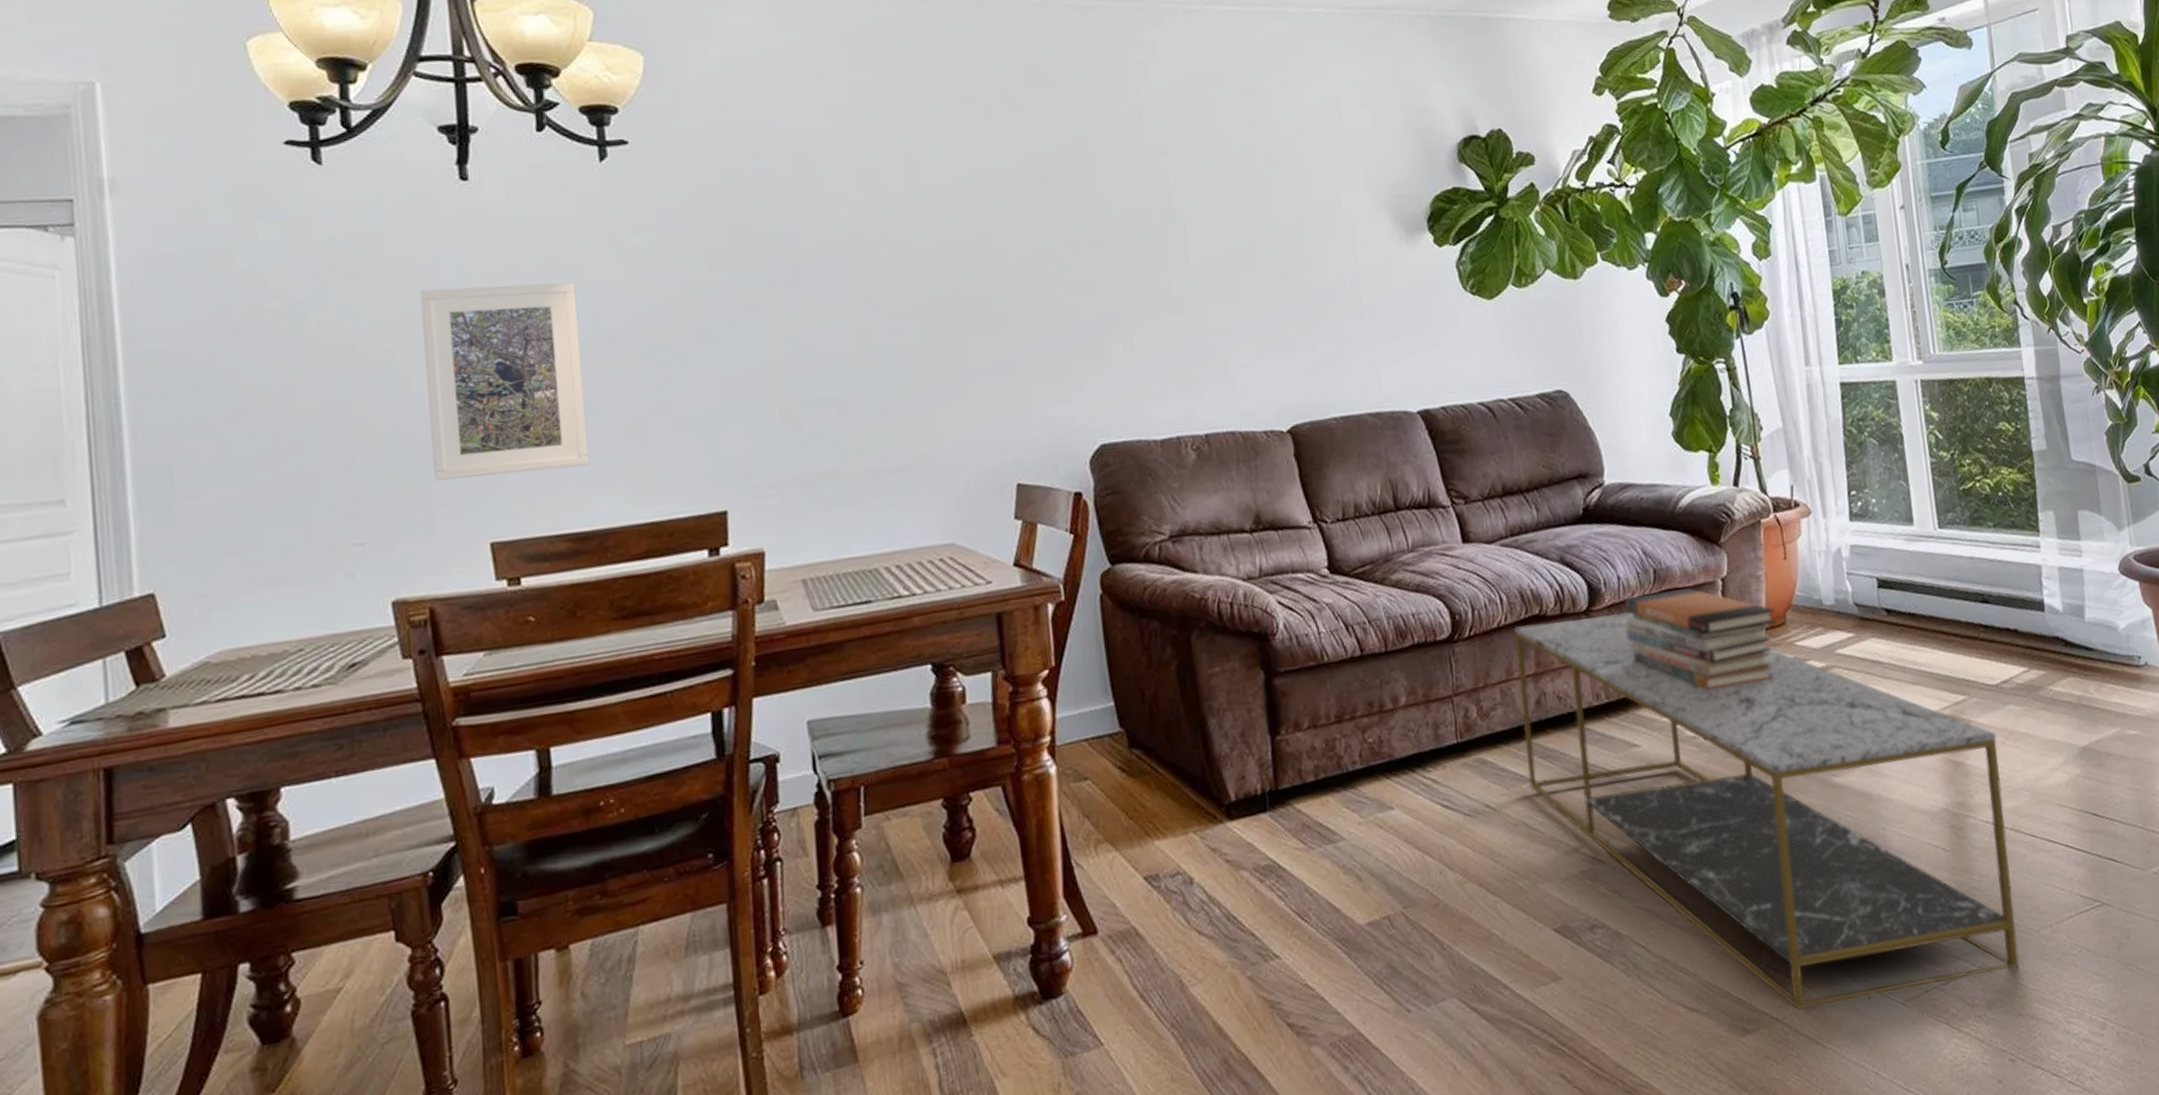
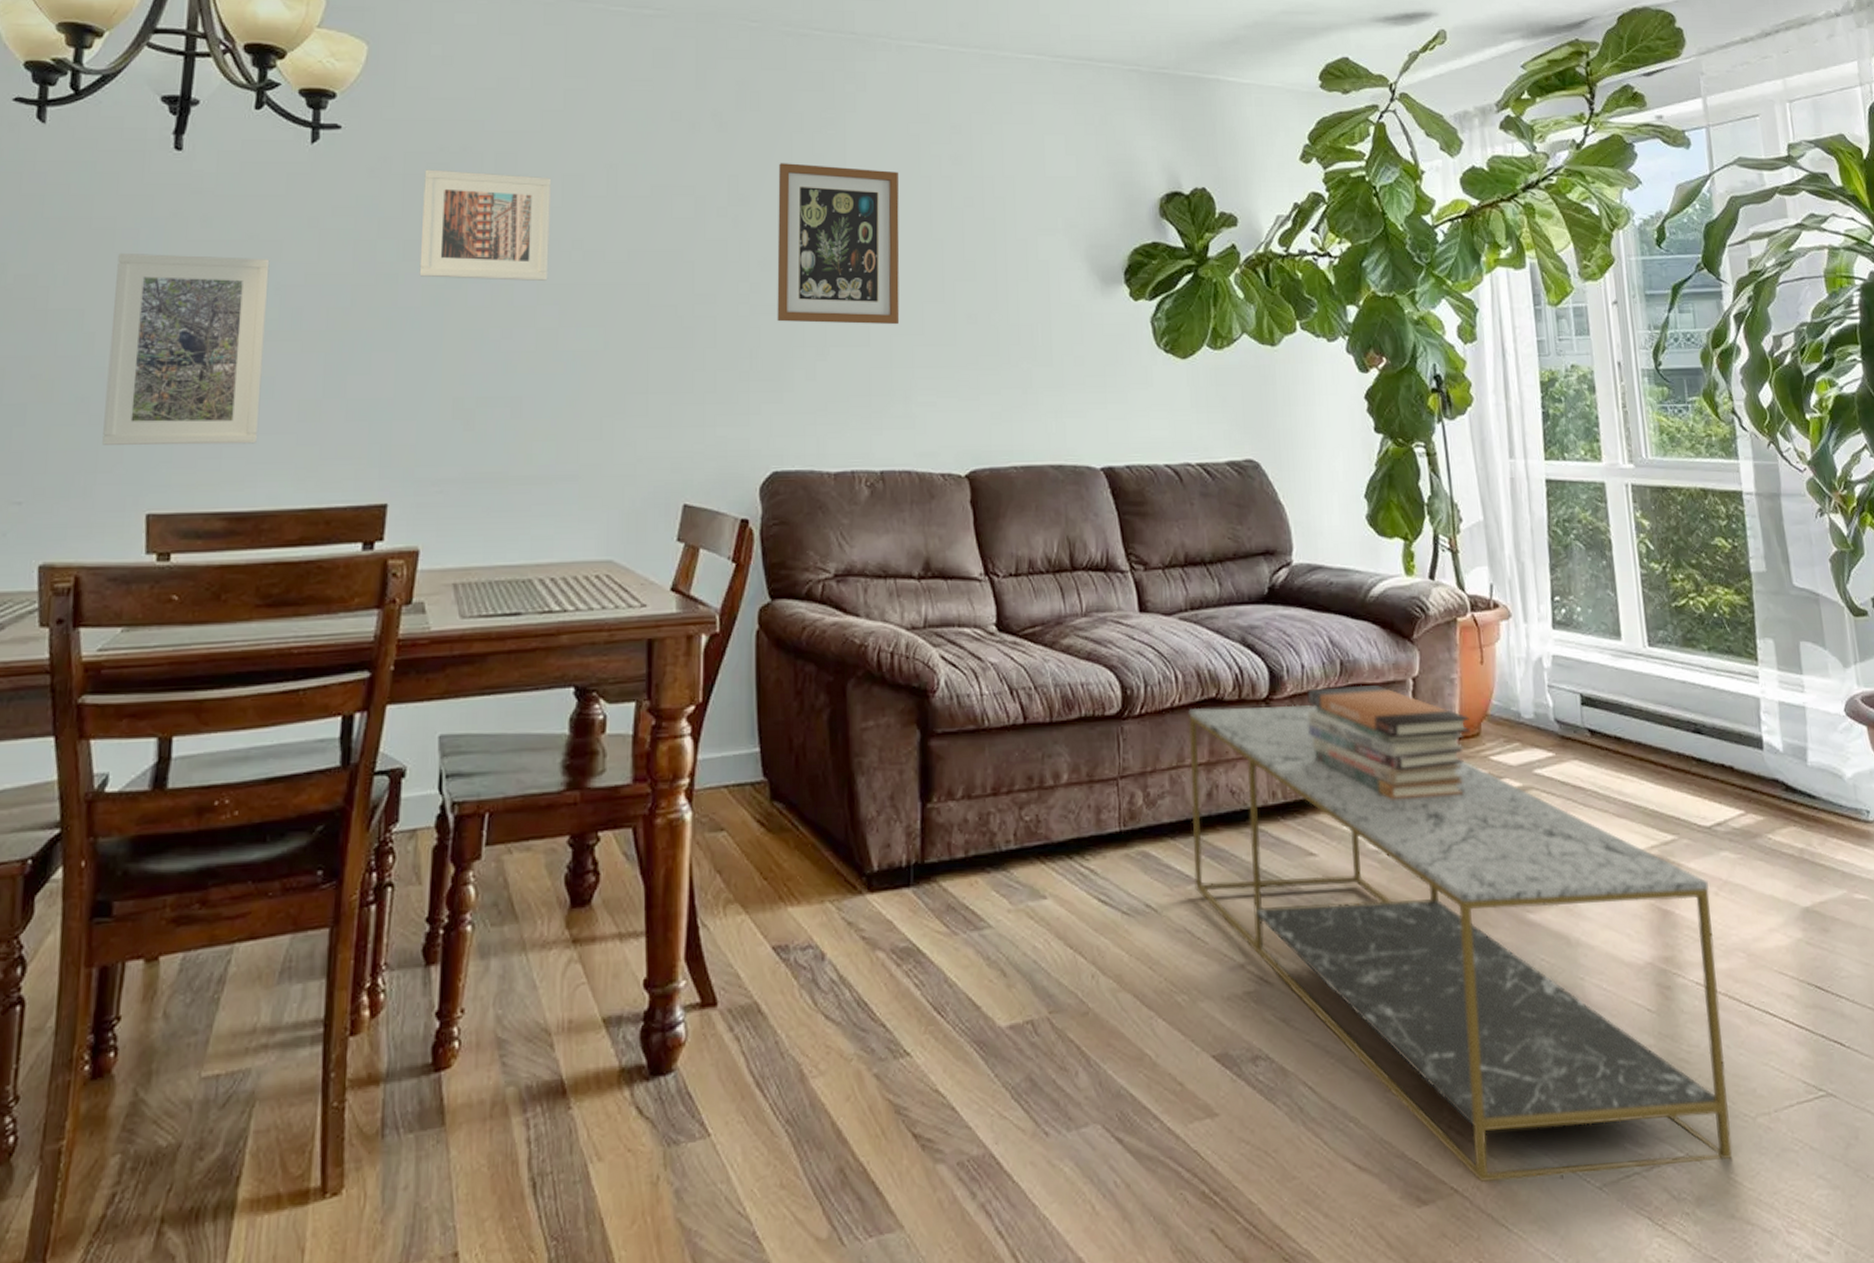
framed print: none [719,175,858,287] -> present [419,169,552,281]
wall art: none [1077,139,1211,299] -> present [777,163,900,325]

